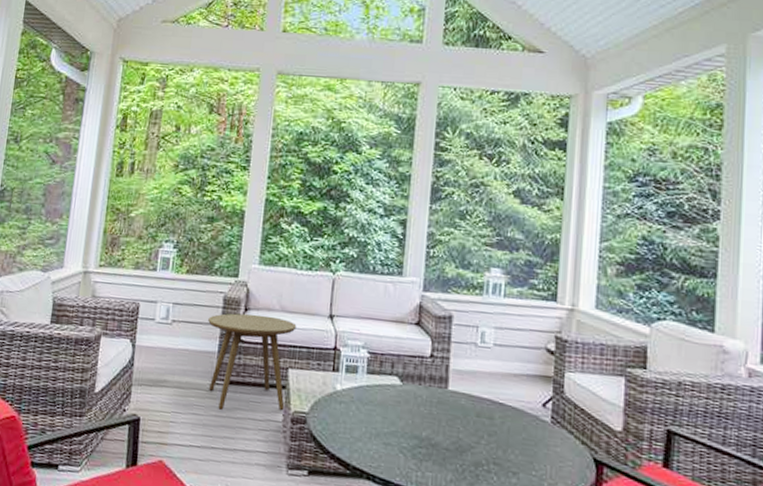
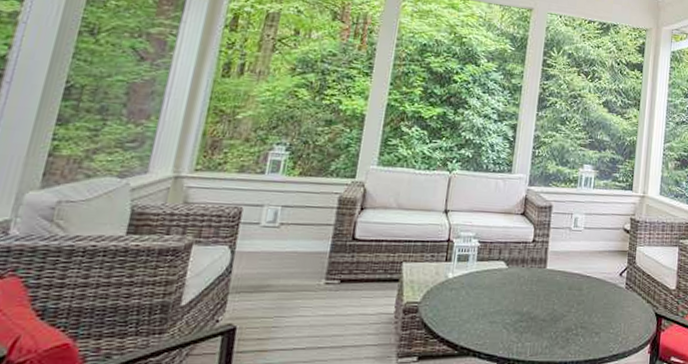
side table: present [208,313,297,411] -> none [318,212,413,309]

